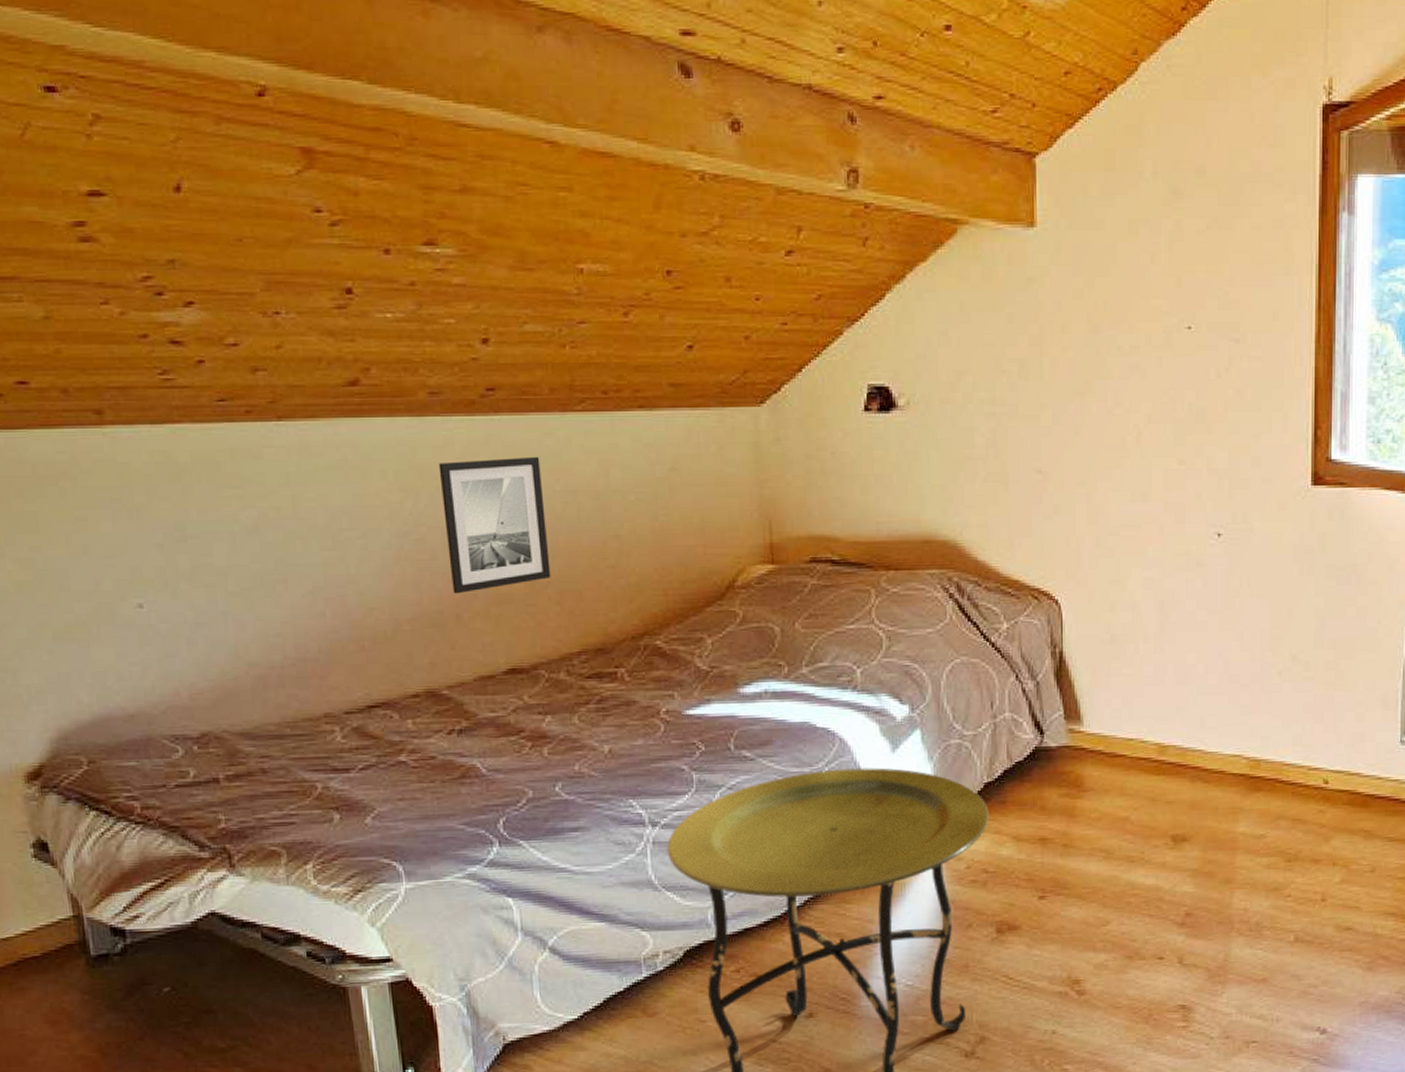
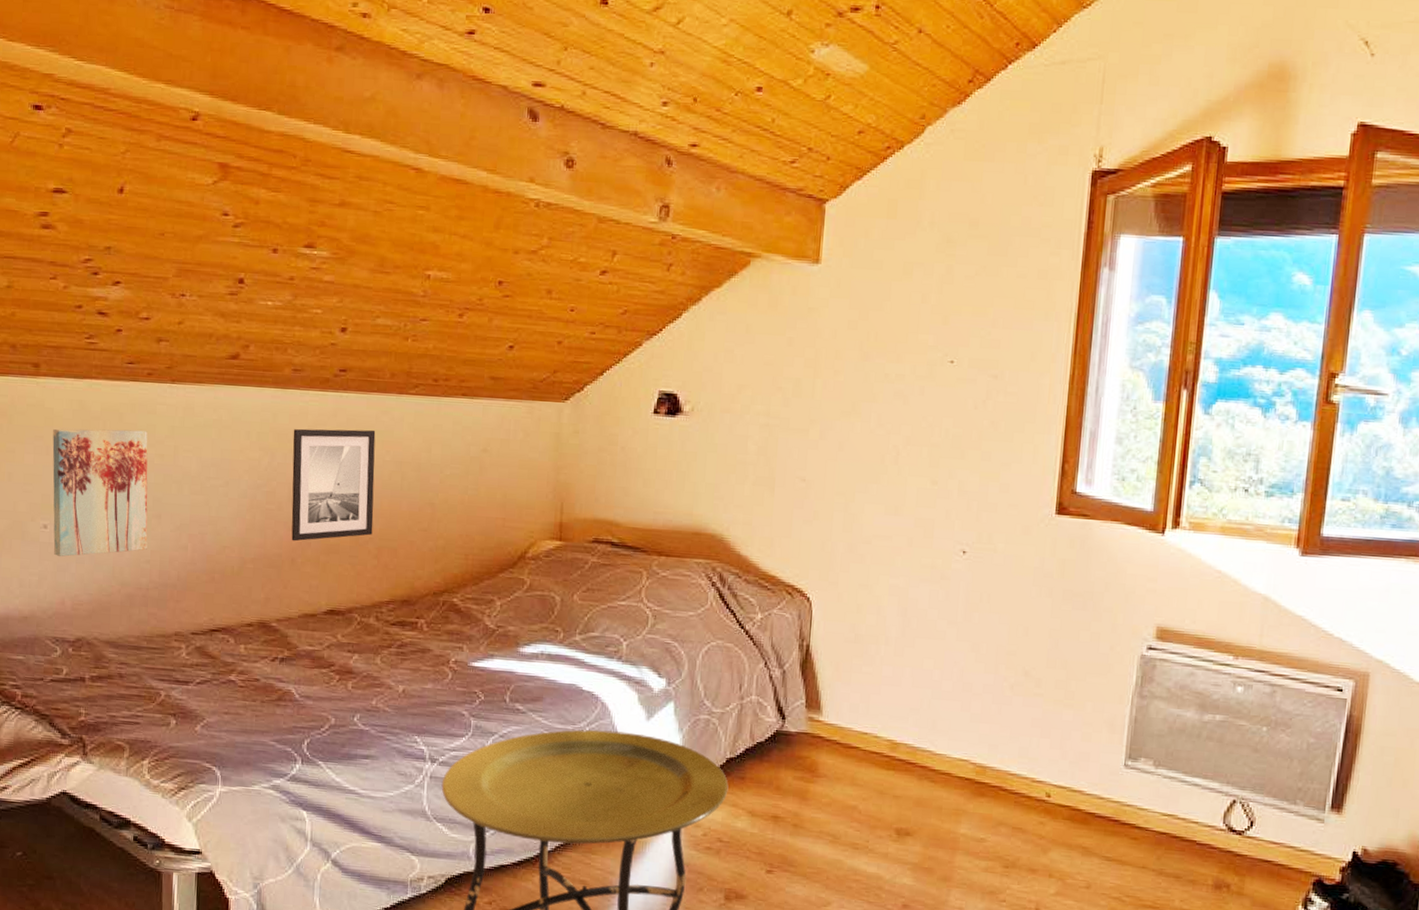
wall art: none [133,479,275,639] -> present [52,428,148,557]

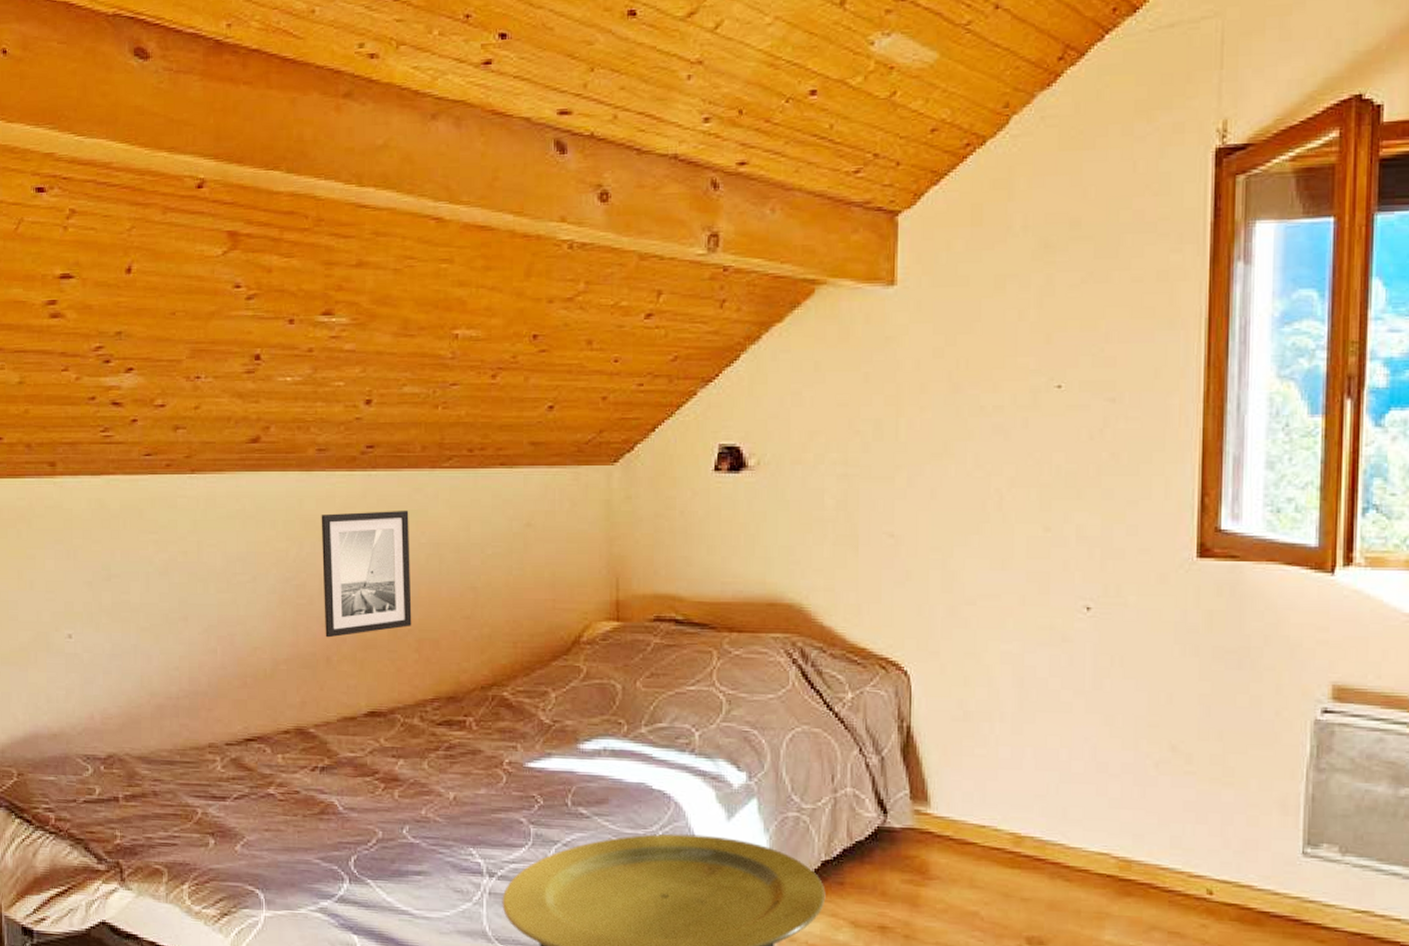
wall art: present [52,428,148,557] -> none [73,526,175,667]

